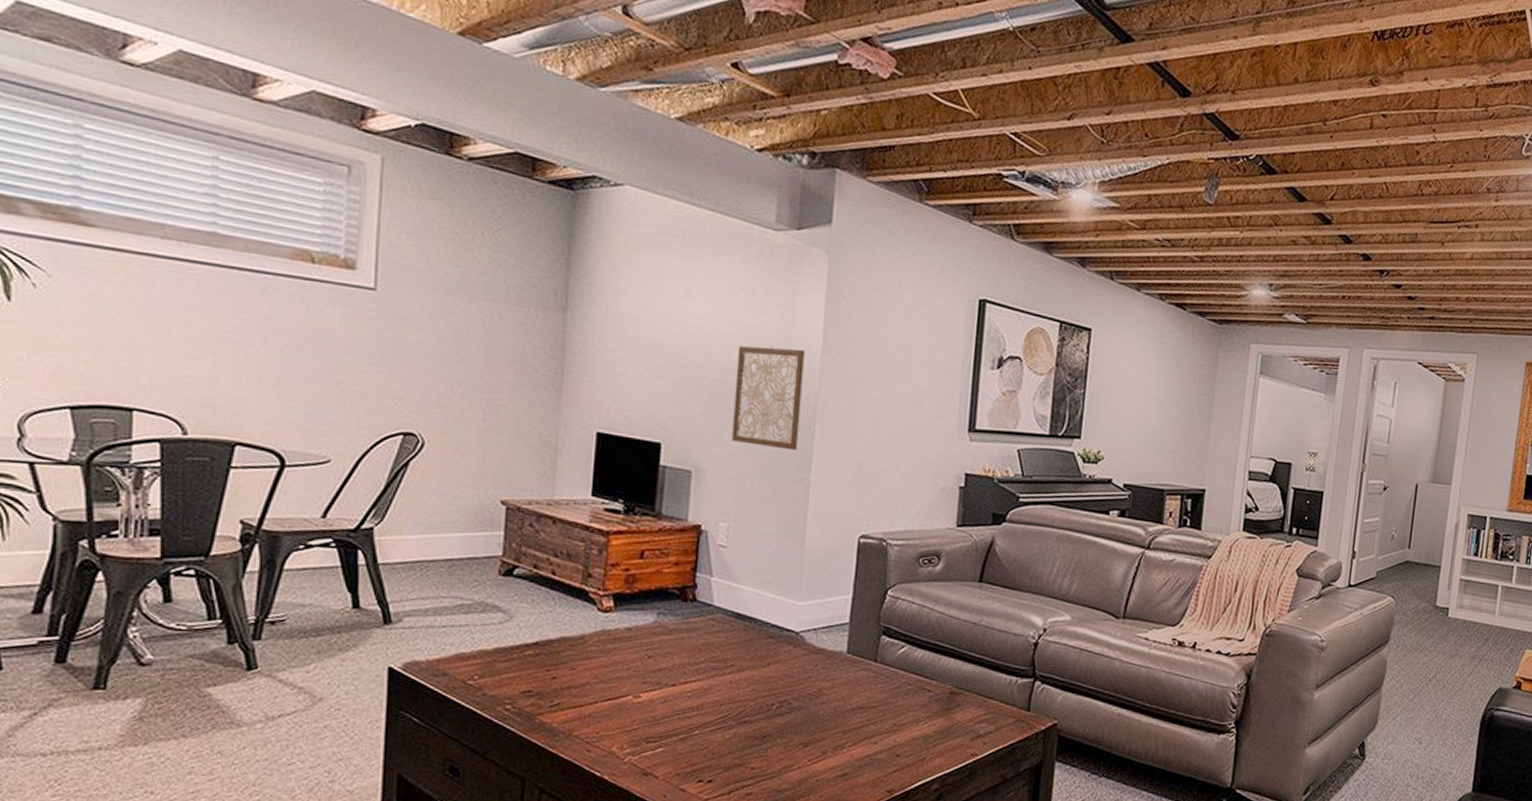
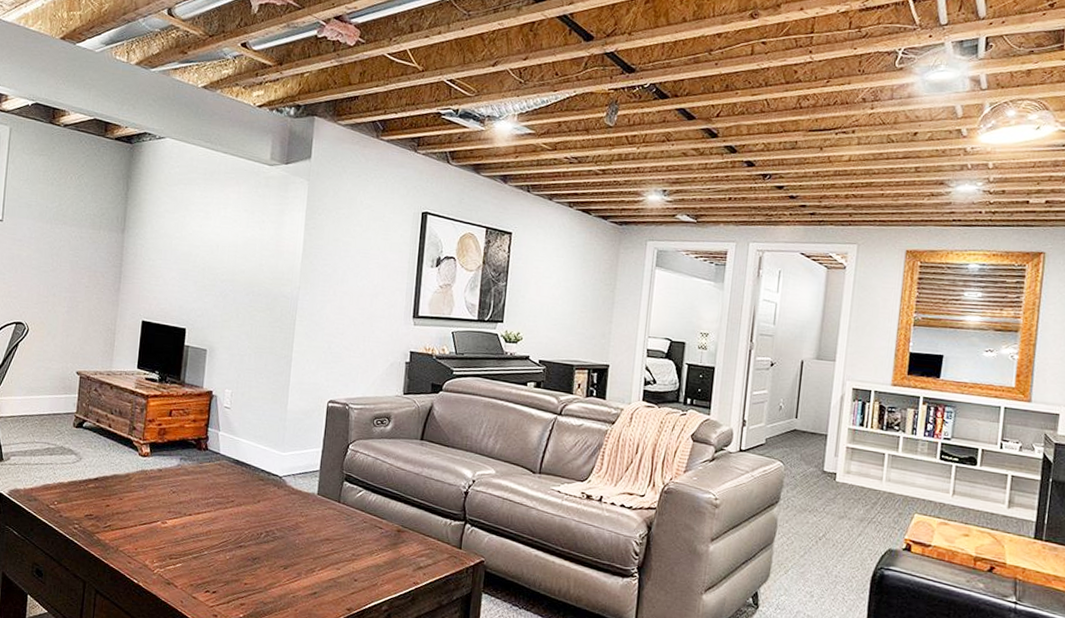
wall art: present [731,345,805,451] -> none [235,253,290,334]

